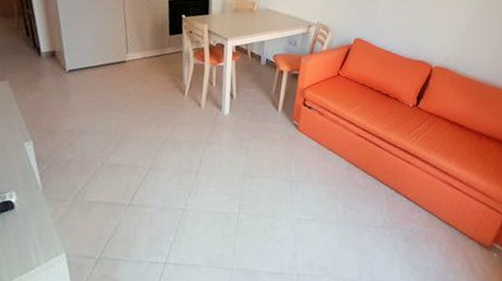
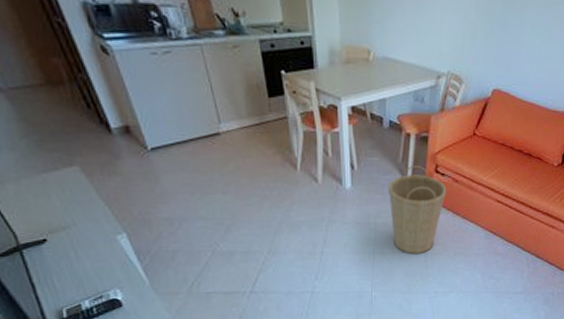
basket: none [261,98,313,181] -> present [389,166,447,255]

